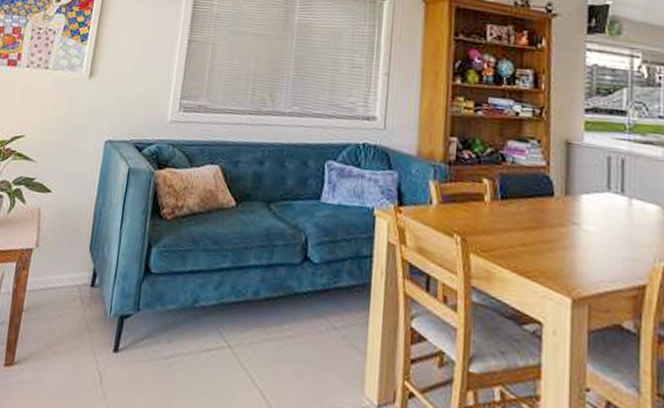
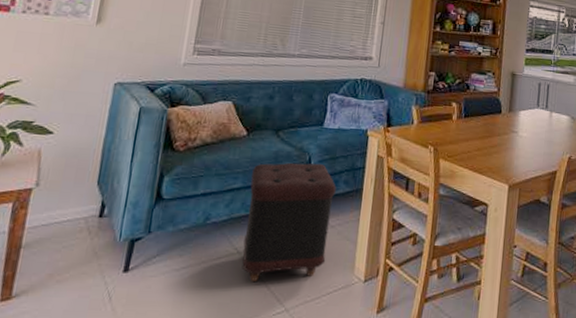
ottoman: none [233,241,339,390] -> present [242,162,336,283]

